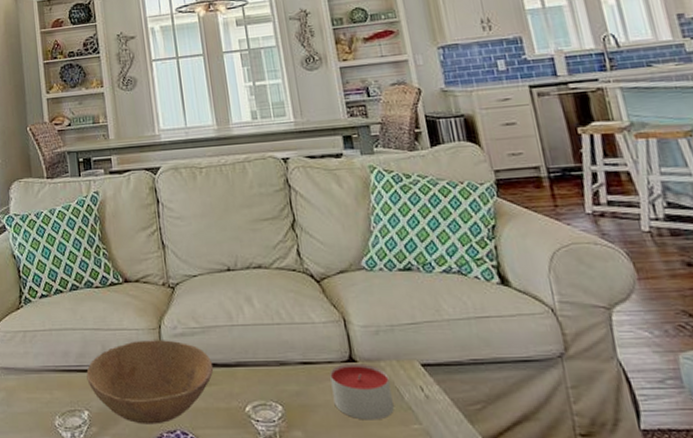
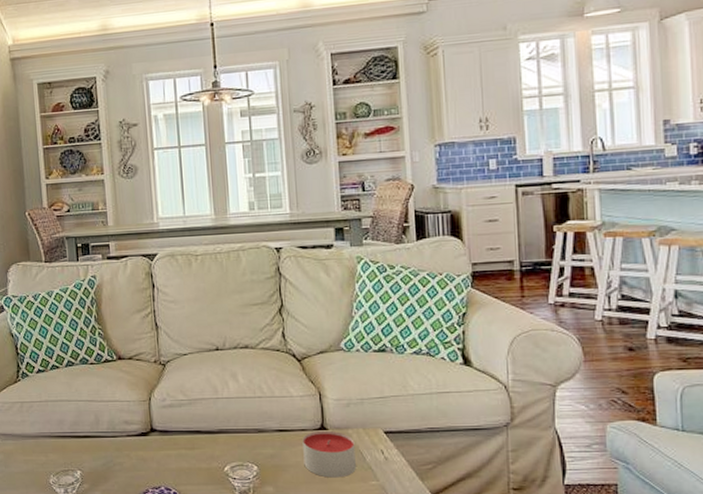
bowl: present [86,340,214,425] -> none [80,410,198,482]

